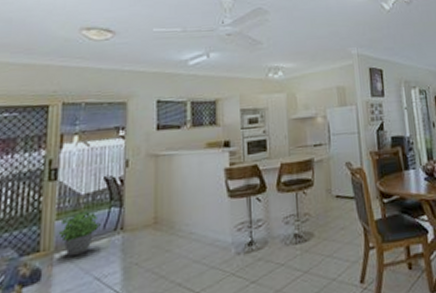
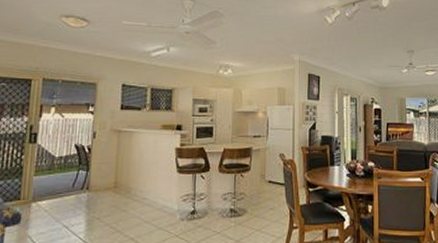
potted plant: present [58,212,102,257] -> none [35,172,72,207]

